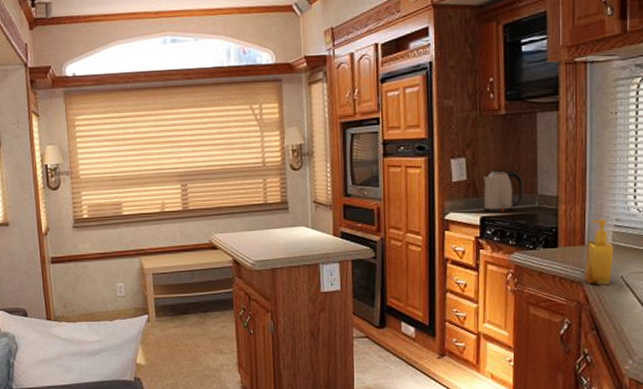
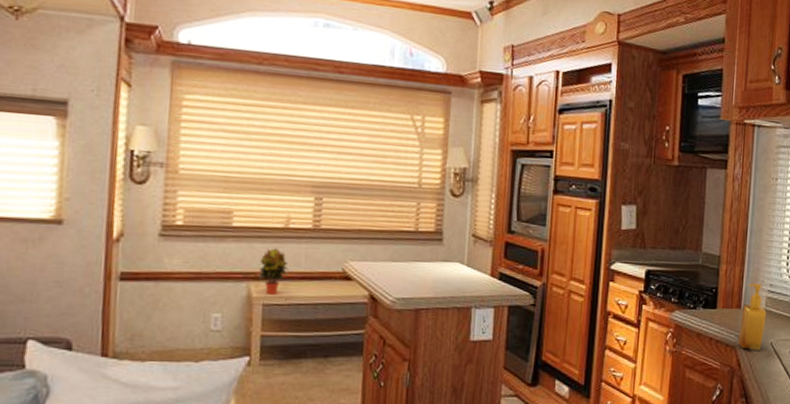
potted plant: none [146,229,169,266] -> present [258,248,289,295]
kettle: present [483,169,524,213] -> none [649,222,690,268]

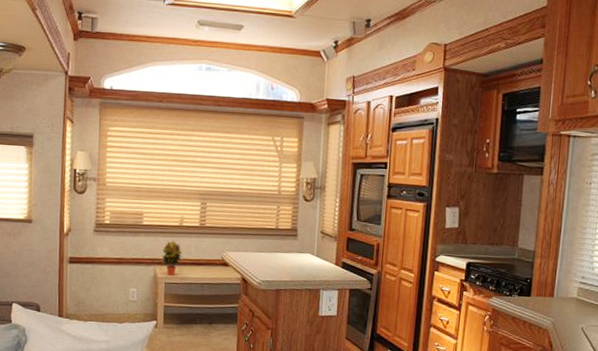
soap dispenser: present [738,283,766,350] -> none [550,275,578,334]

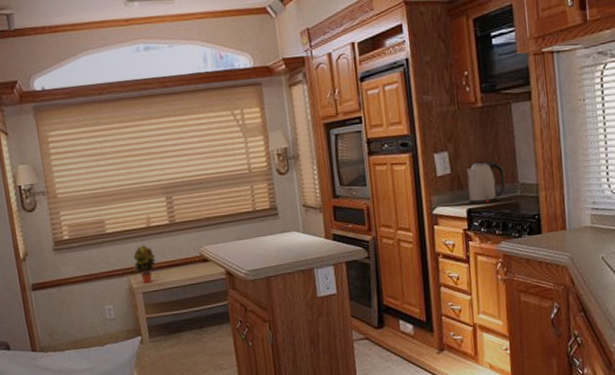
kettle: none [470,221,507,261] -> present [466,161,506,205]

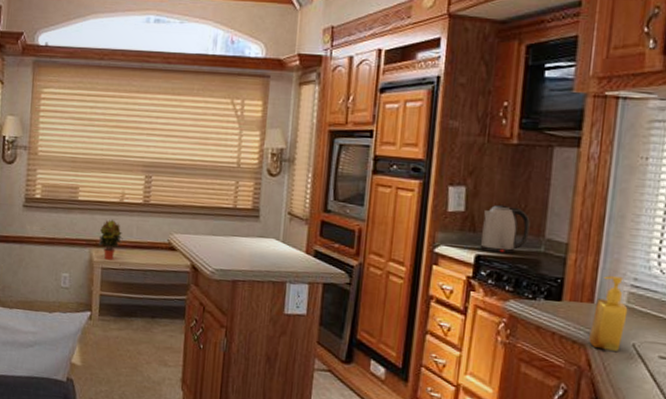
soap dispenser: none [568,203,594,268] -> present [589,276,628,351]

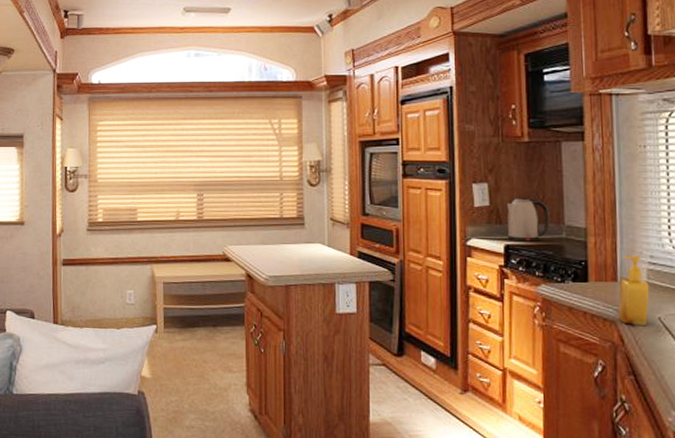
potted plant: present [98,220,123,260] -> none [158,237,181,275]

